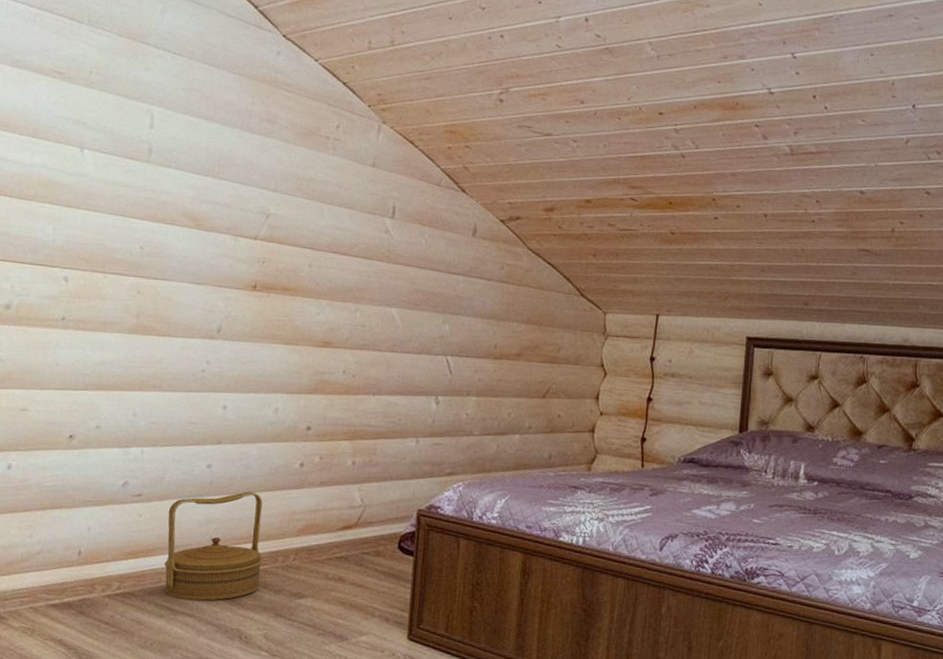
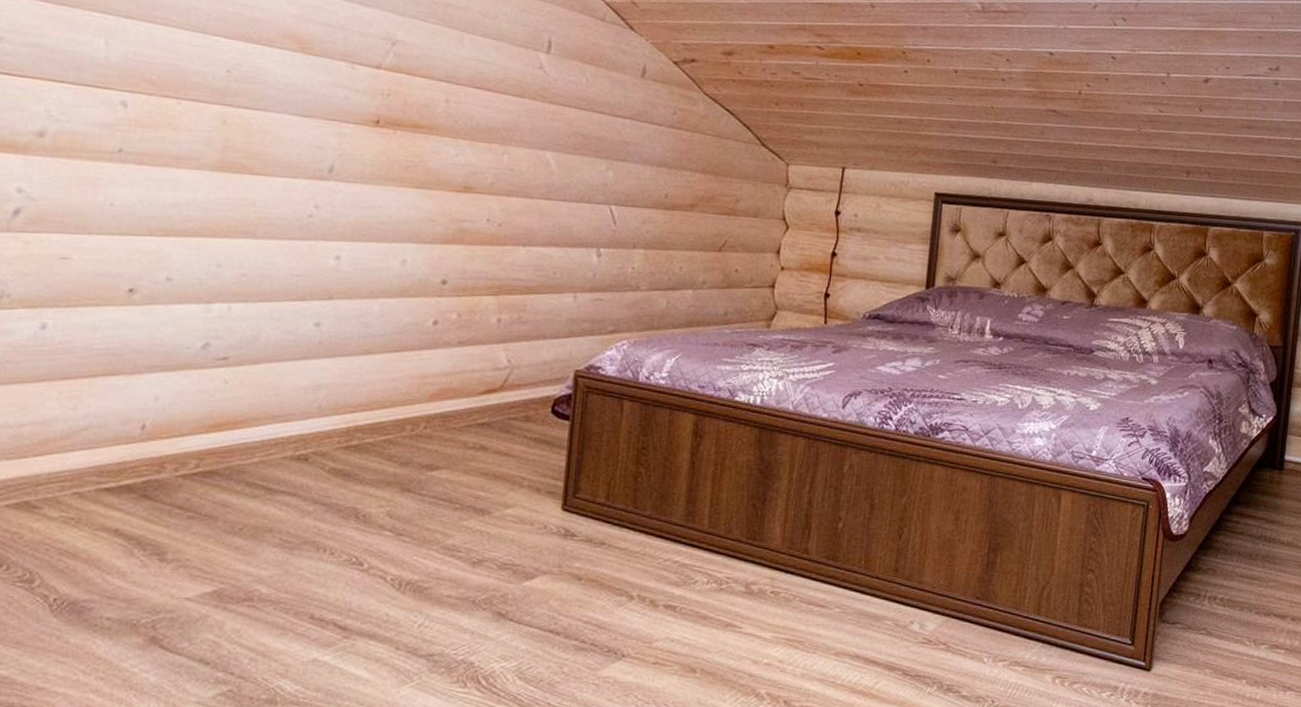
basket: present [164,491,263,601] -> none [258,352,387,478]

